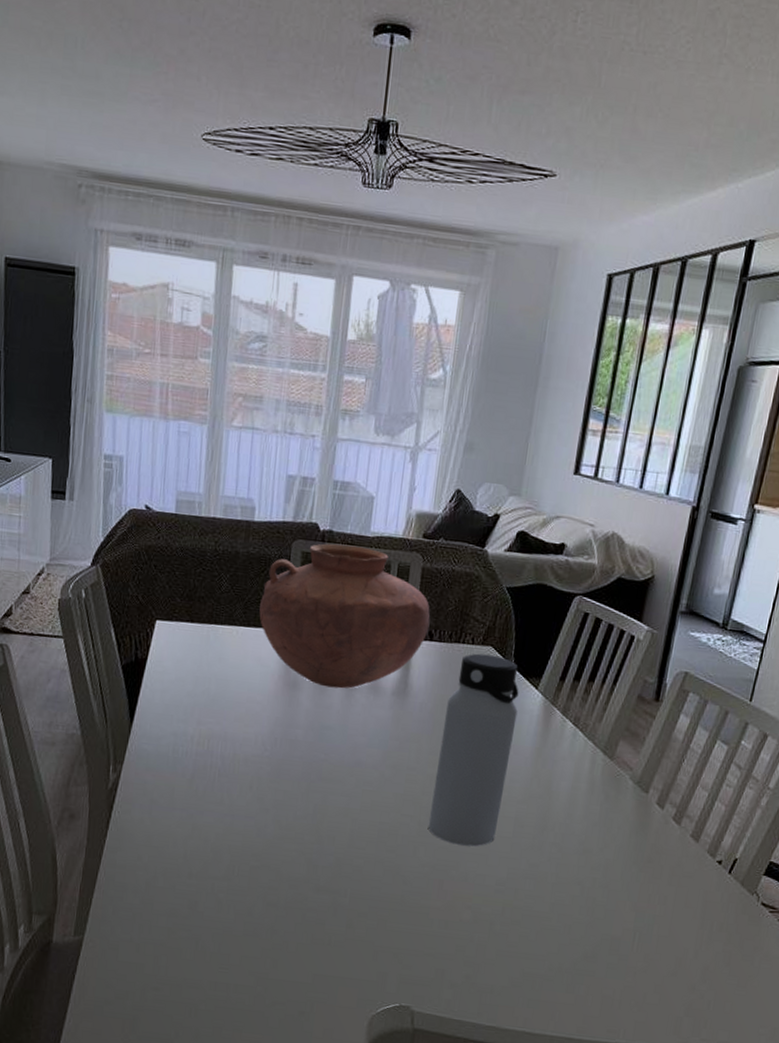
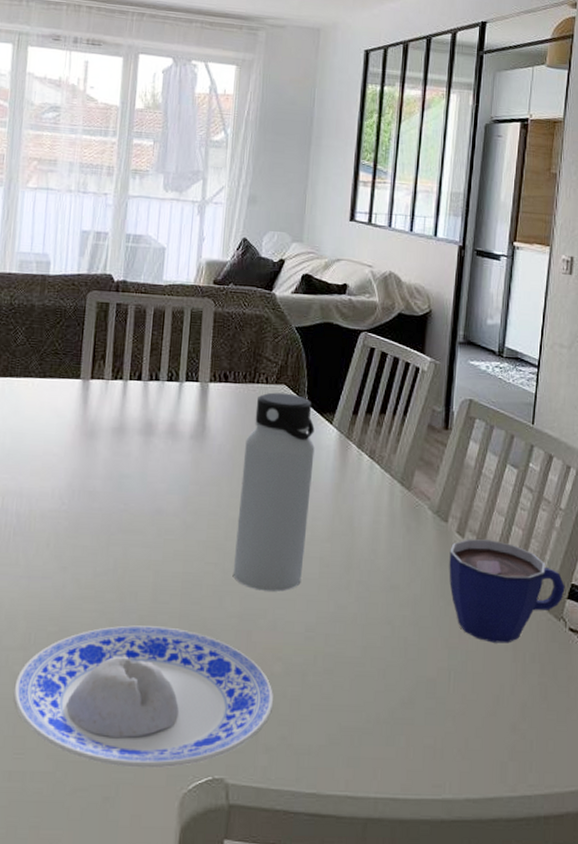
plate: none [218,865,461,993] -> present [13,625,274,768]
vase: present [259,543,430,689] -> none [55,293,224,435]
cup: none [643,810,763,912] -> present [449,539,565,643]

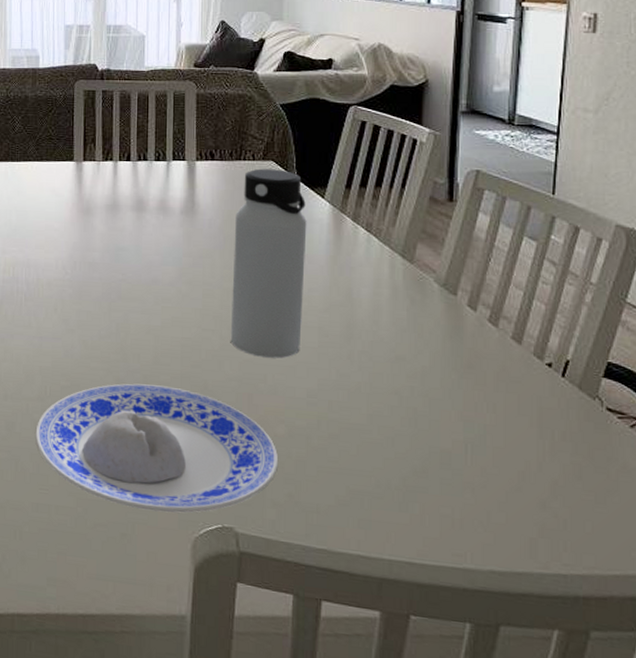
cup: present [449,539,565,643] -> none [460,312,600,420]

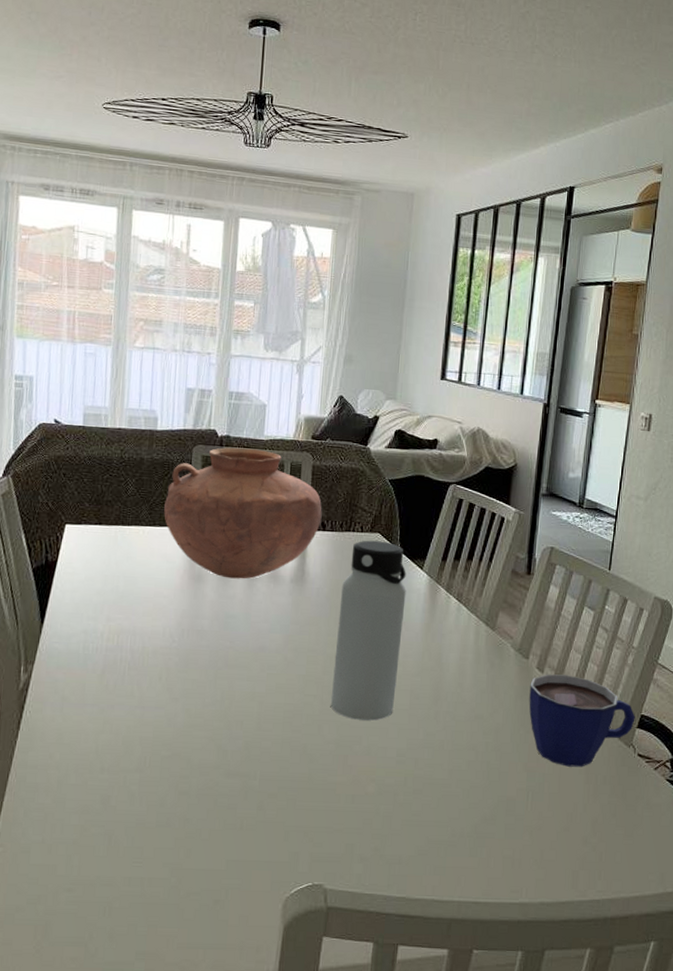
plate: present [35,383,279,513] -> none [131,750,368,875]
vase: none [50,80,210,211] -> present [164,447,322,579]
cup: none [460,312,600,420] -> present [529,674,635,767]

